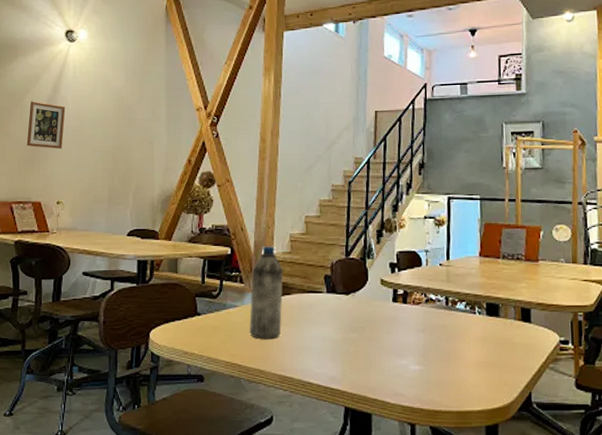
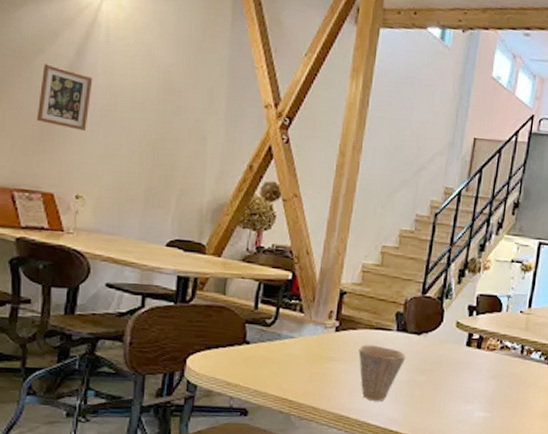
water bottle: present [249,246,283,339] -> none [305,274,351,376]
cup: none [294,308,338,360] -> present [358,344,407,401]

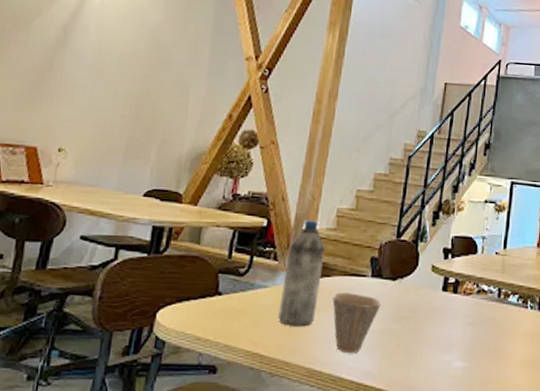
picture frame: present [36,64,93,131] -> none [27,25,85,86]
water bottle: none [305,274,351,376] -> present [278,220,325,327]

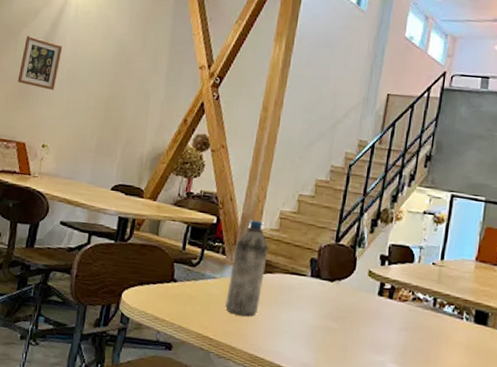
picture frame: none [27,25,85,86] -> present [17,36,63,90]
cup: present [332,292,382,353] -> none [274,288,320,345]

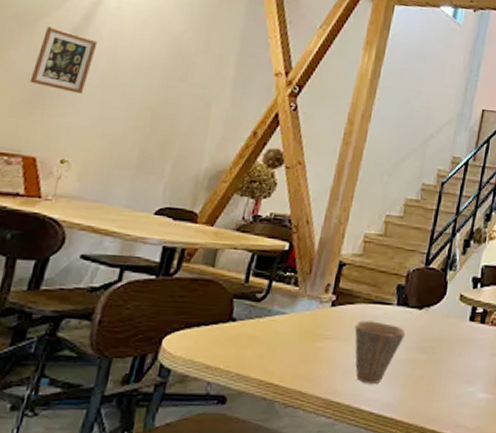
water bottle: present [225,220,269,317] -> none [295,244,350,356]
cup: none [274,288,320,345] -> present [354,320,406,383]

